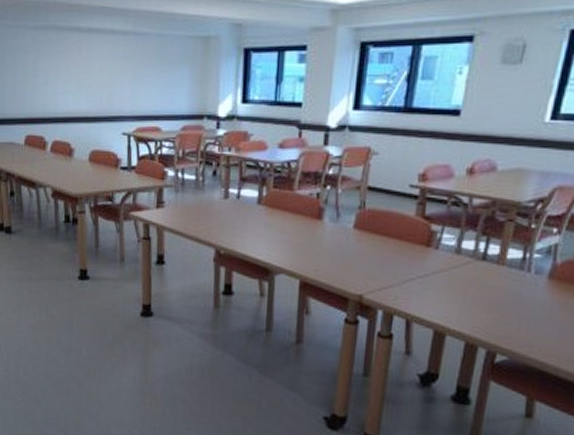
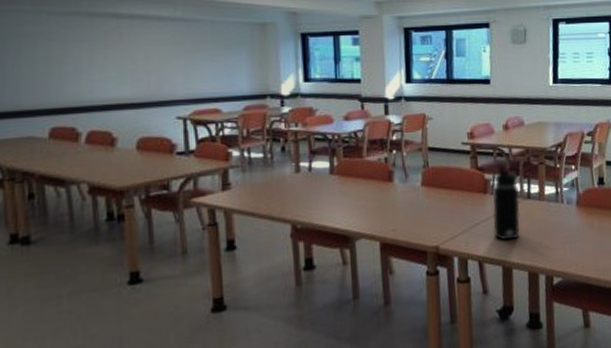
water bottle: none [430,216,481,304] -> present [492,165,522,241]

